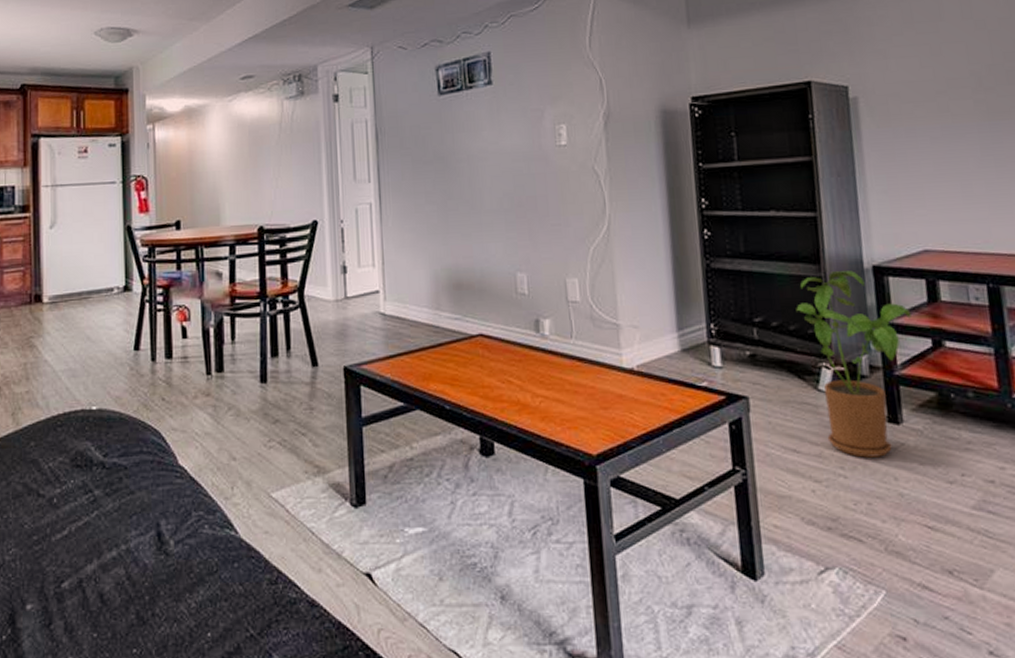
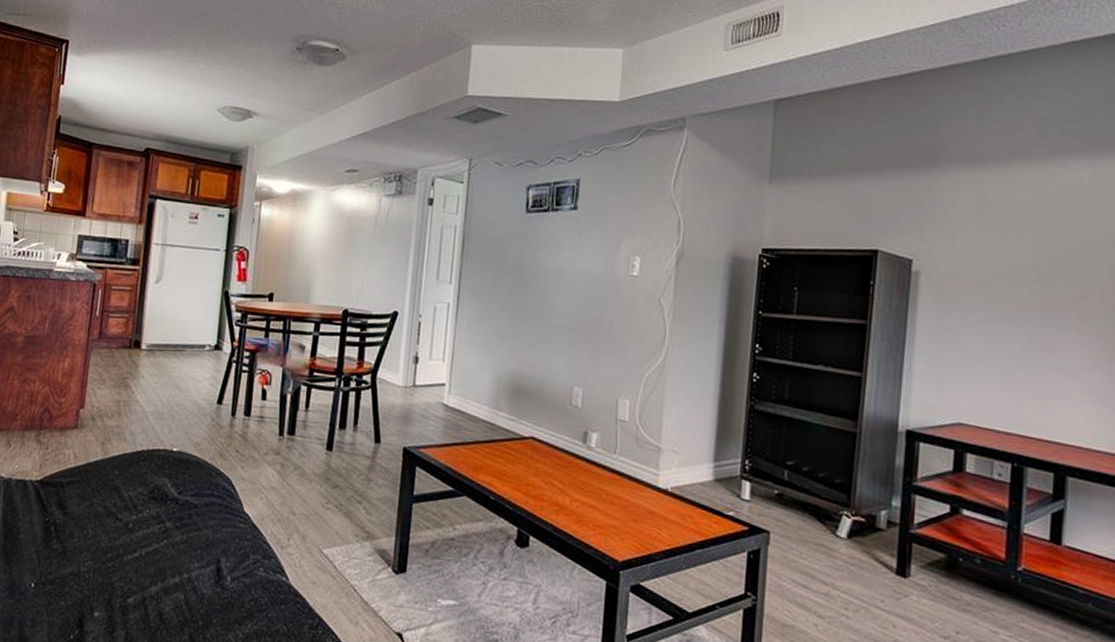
house plant: present [796,271,911,458] -> none [827,429,935,605]

